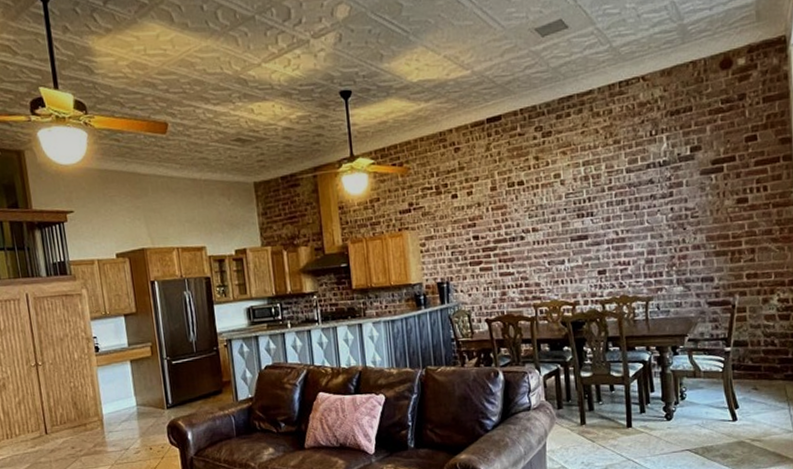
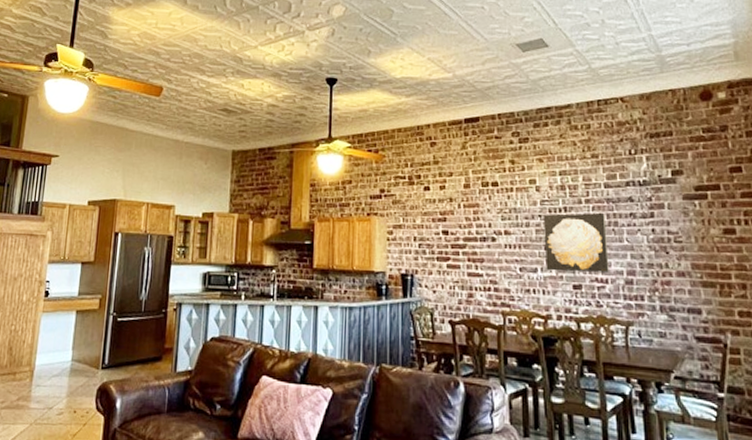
wall art: none [568,199,631,261] -> present [543,213,609,273]

